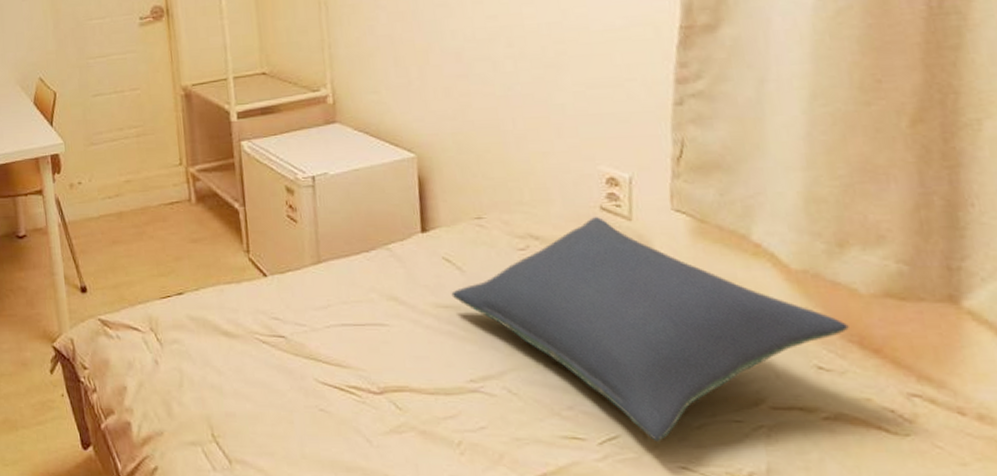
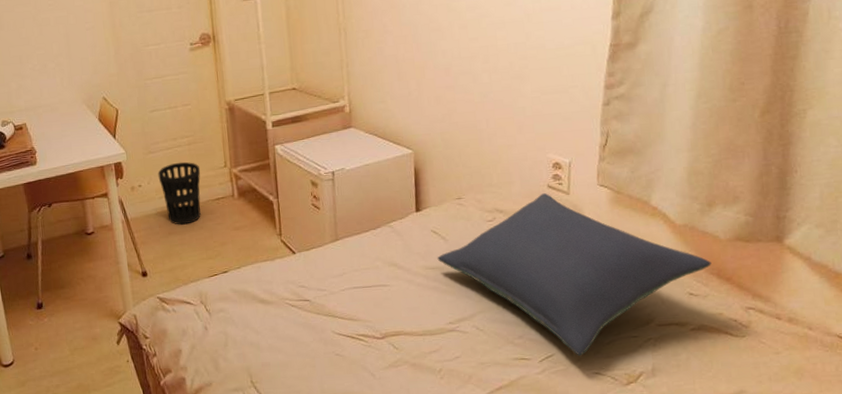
wastebasket: none [101,156,151,233] -> present [158,161,201,225]

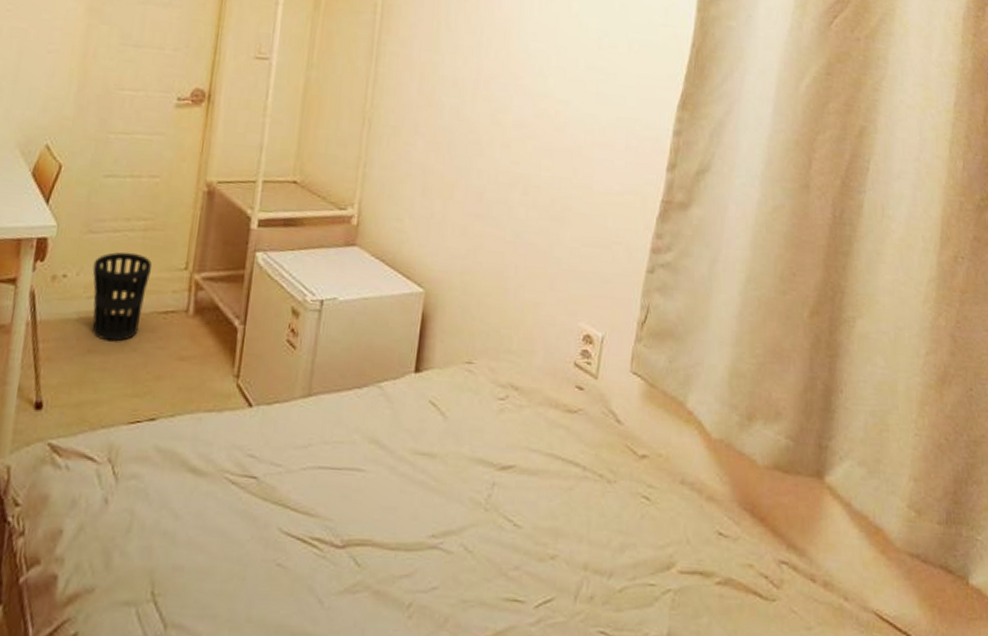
pillow: present [437,193,712,356] -> none [430,372,746,605]

